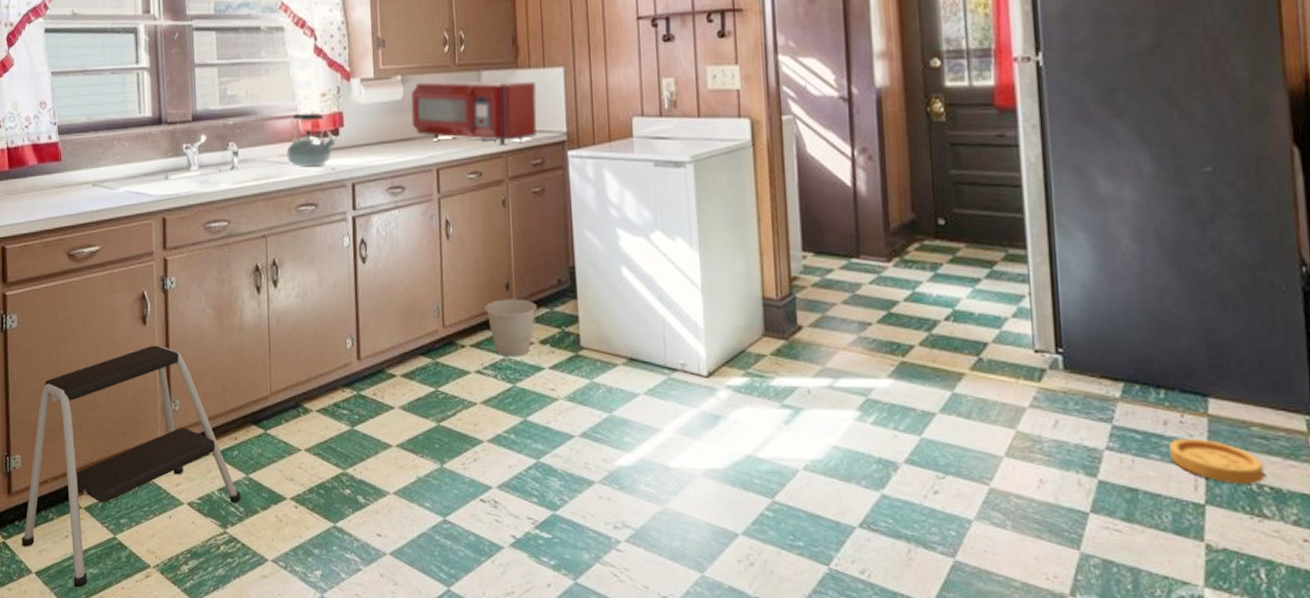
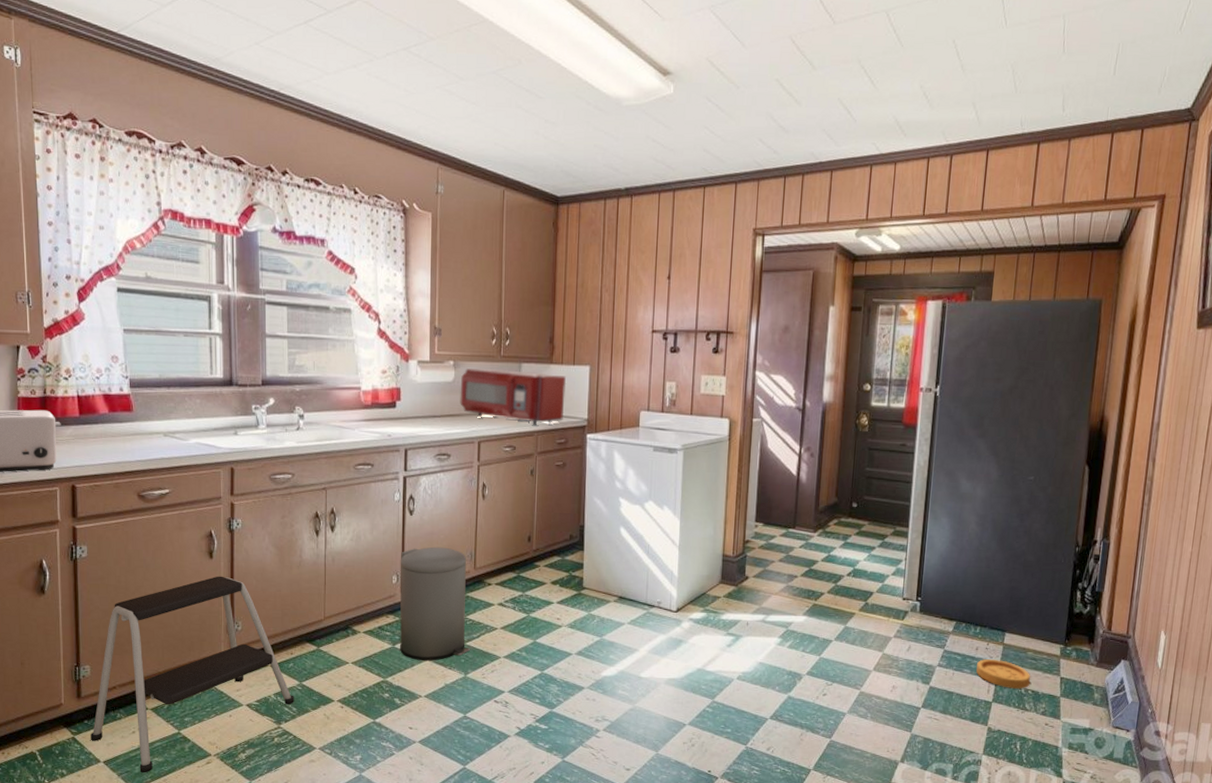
kettle: present [286,112,339,167] -> none [348,386,395,433]
pedal bin: none [354,301,445,447] -> present [400,547,470,661]
bucket: present [484,299,537,357] -> none [509,548,551,594]

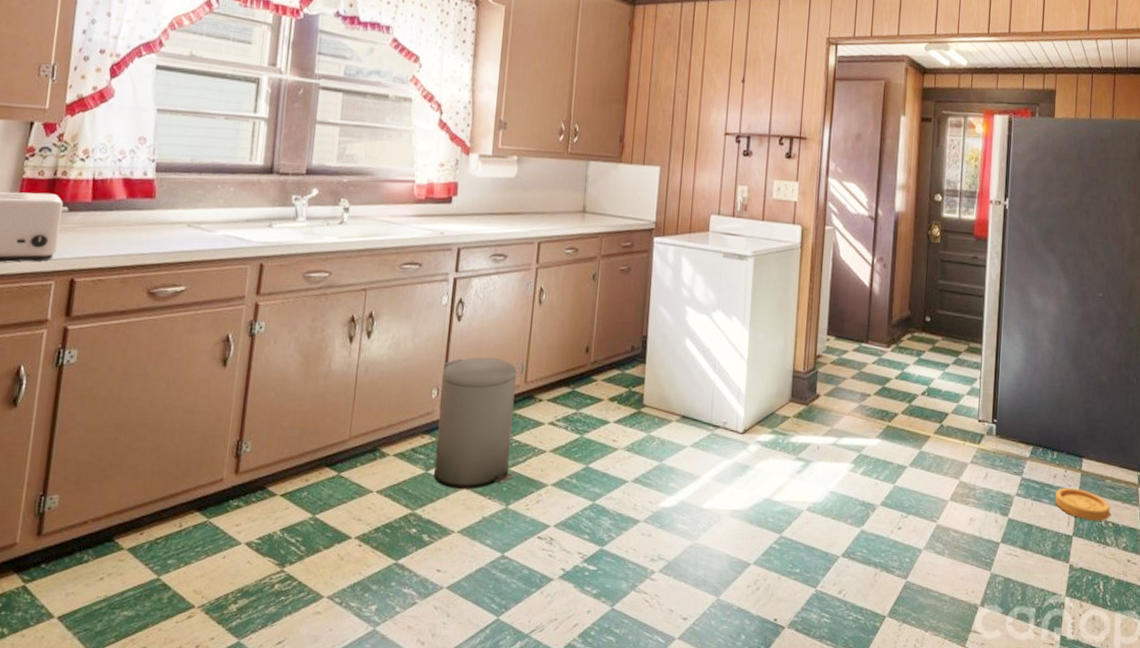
step stool: present [91,576,294,773] -> none [46,387,305,631]
microwave: present [460,368,567,425] -> none [521,164,635,226]

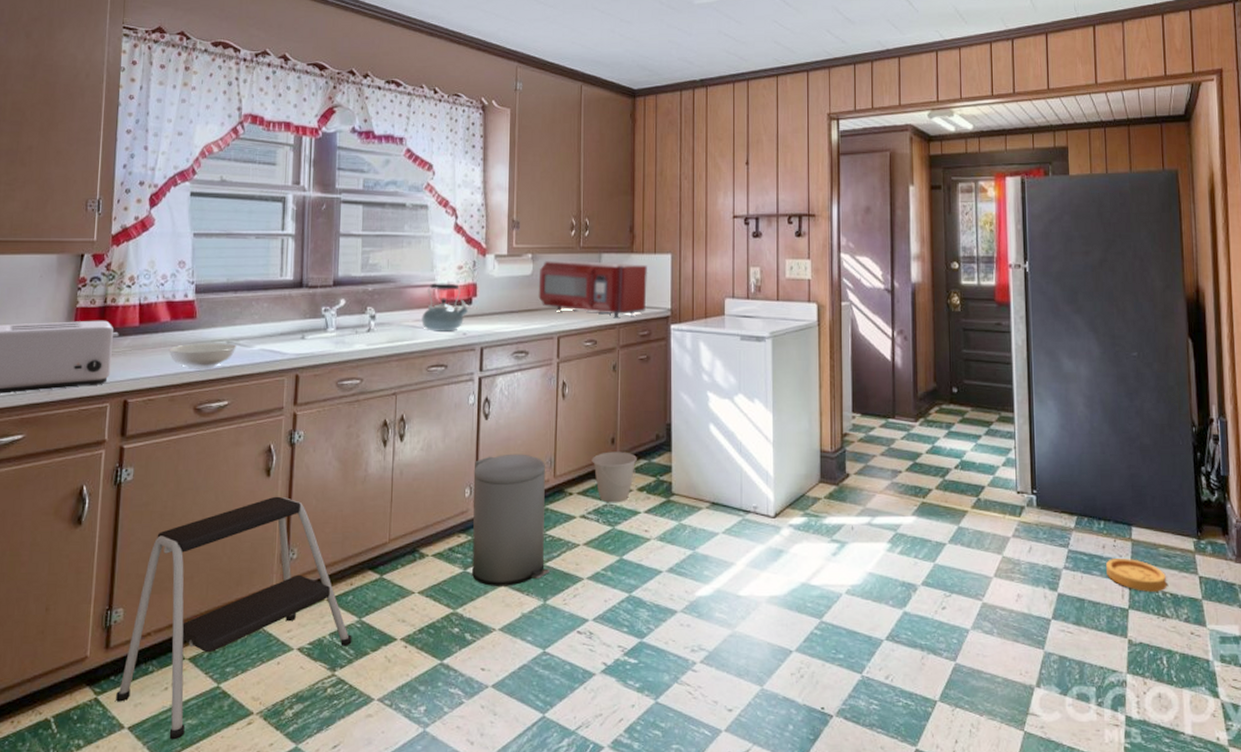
step stool: none [46,387,305,631] -> present [116,496,352,740]
bowl: none [123,224,198,252] -> present [169,343,237,369]
kettle: none [397,179,451,230] -> present [421,283,471,331]
microwave: none [521,164,635,226] -> present [538,260,648,317]
bucket: none [564,360,610,412] -> present [592,451,637,503]

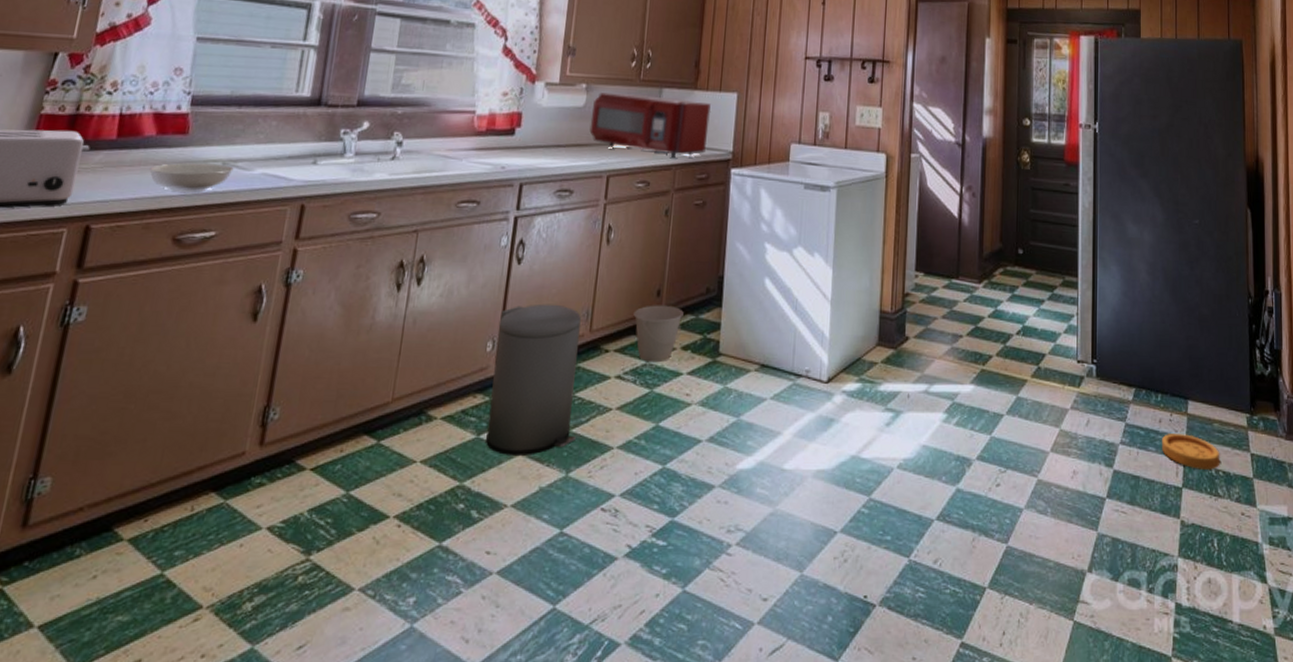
step stool: present [116,496,352,740] -> none [27,345,336,642]
kettle: present [421,283,471,331] -> none [455,109,513,164]

